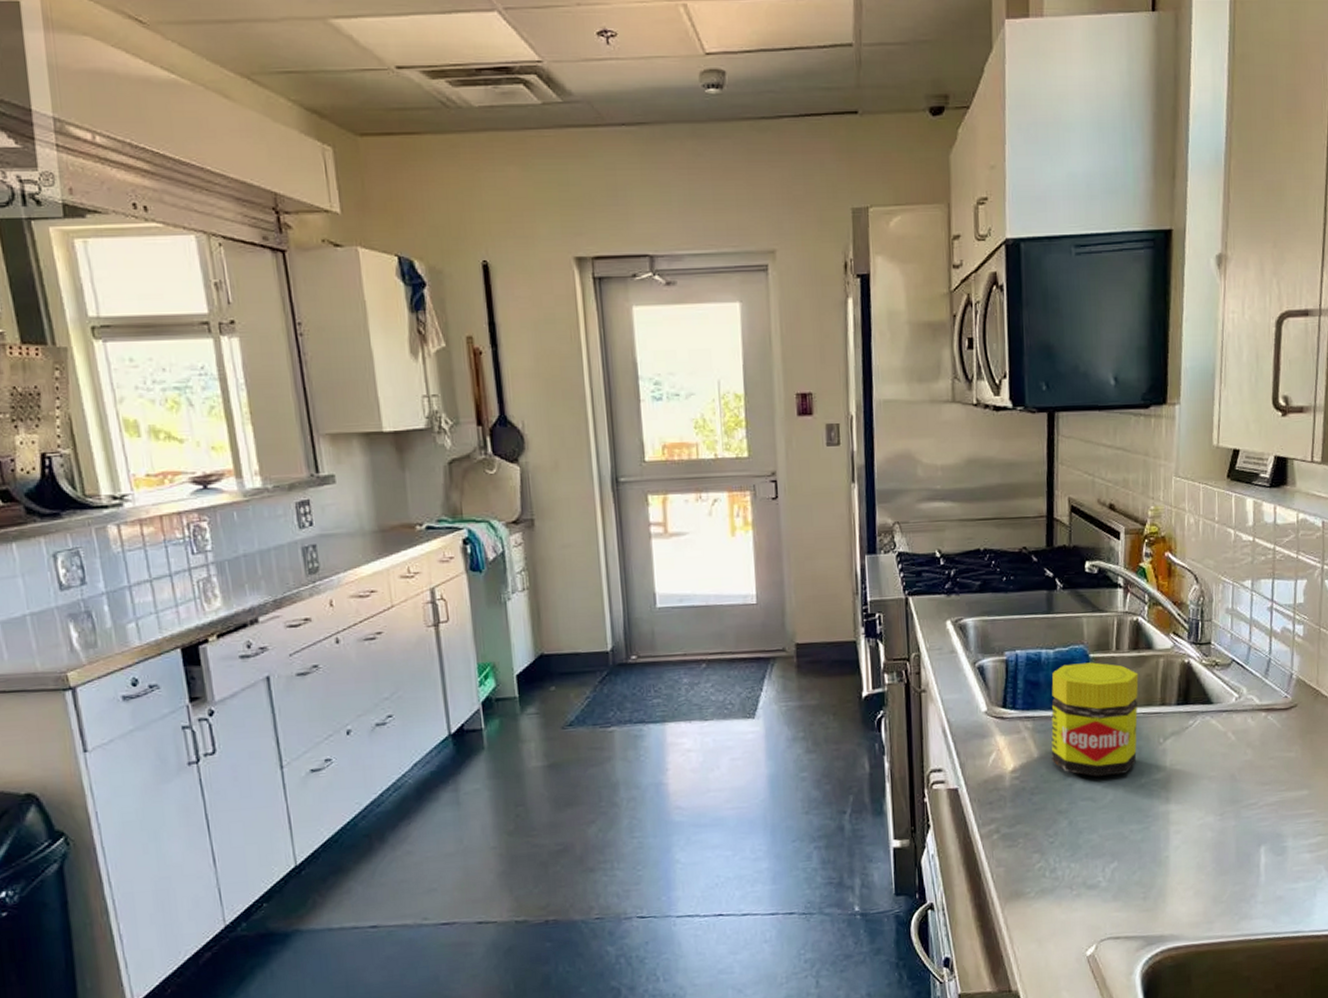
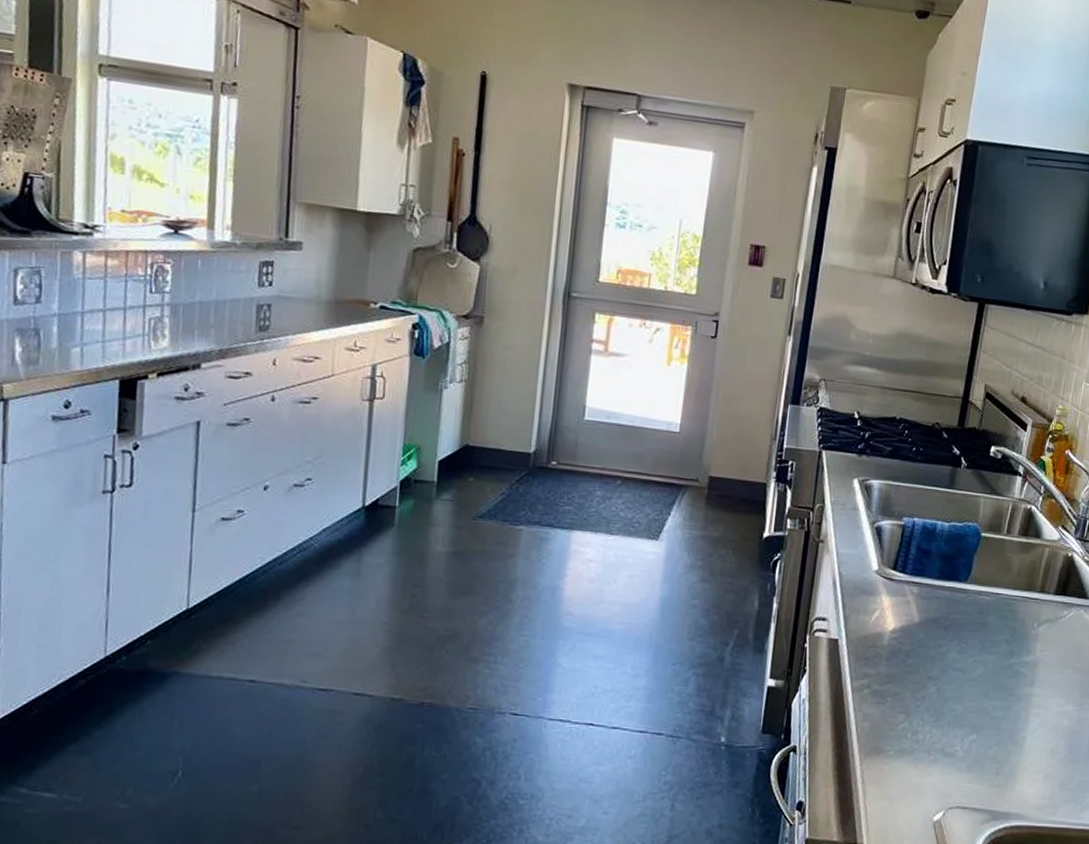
jar: present [1051,662,1139,777] -> none [930,539,1024,651]

